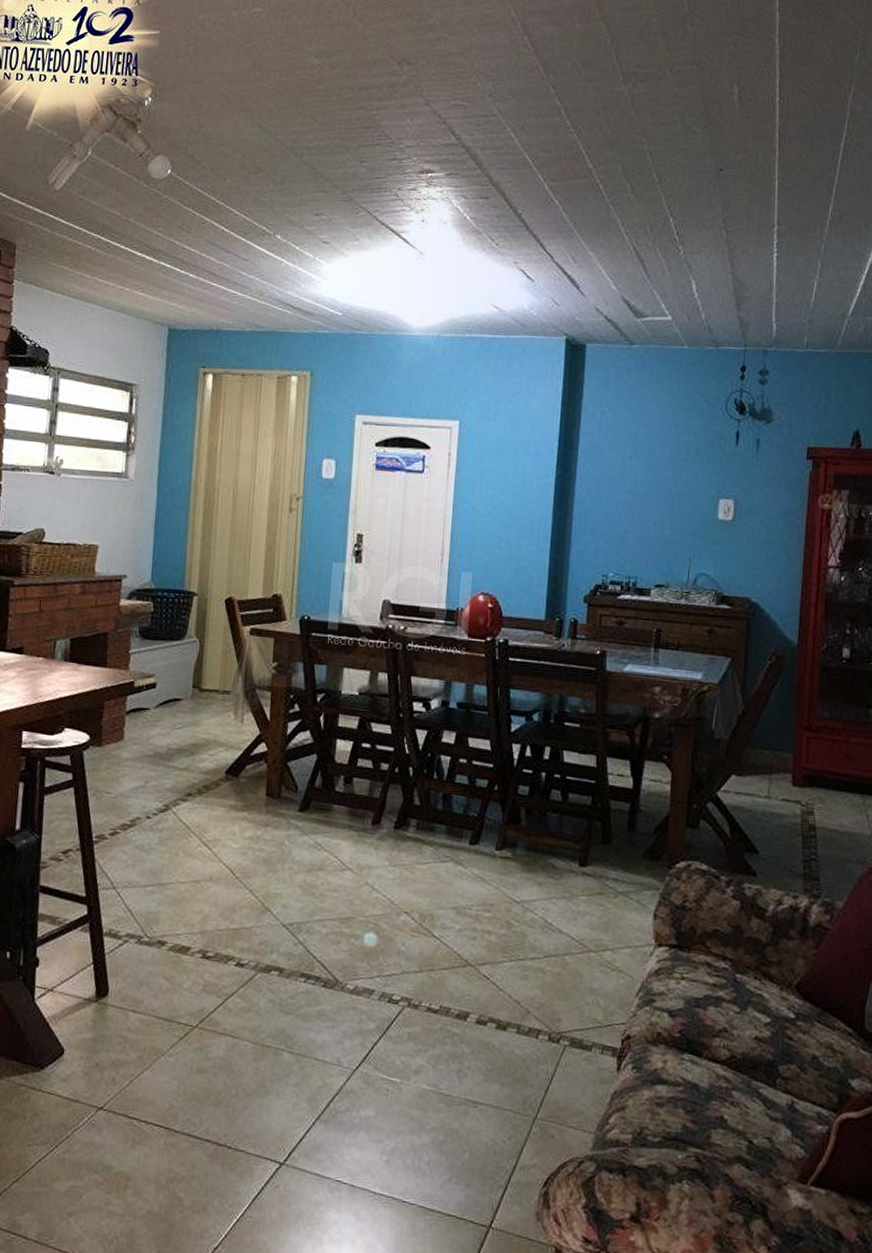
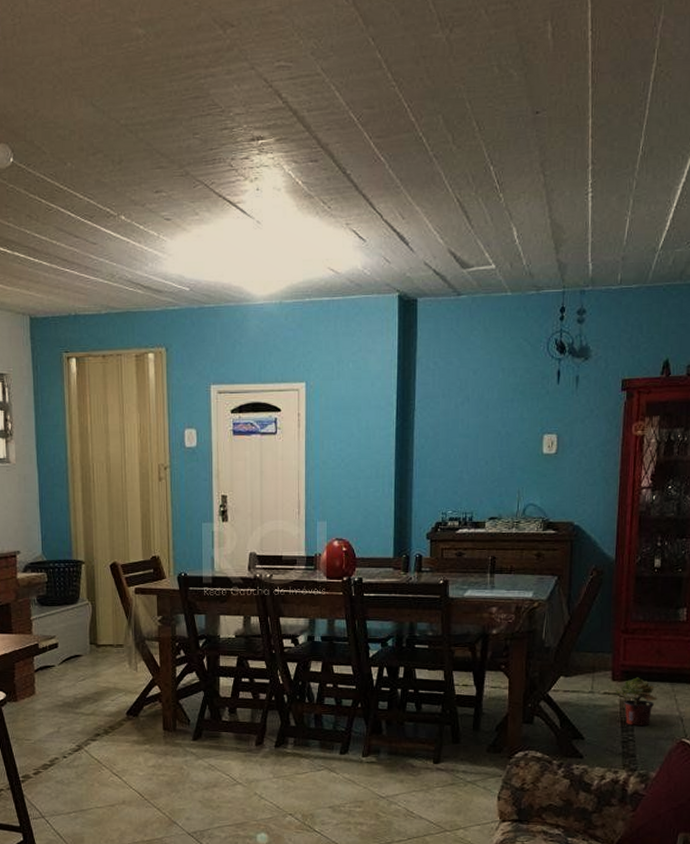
potted plant: none [796,784,846,843] -> present [615,677,658,725]

